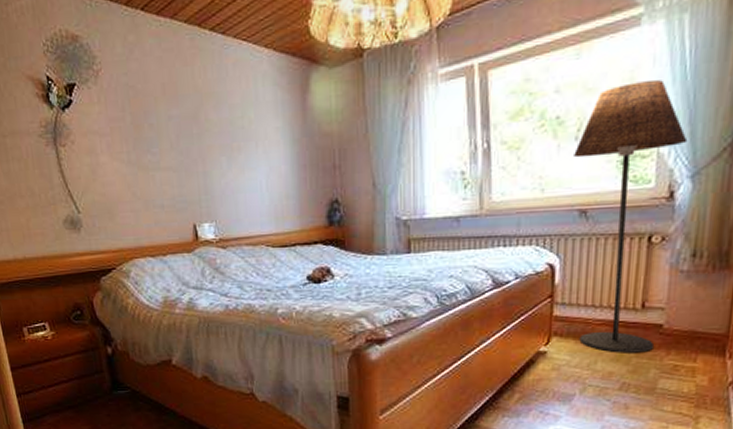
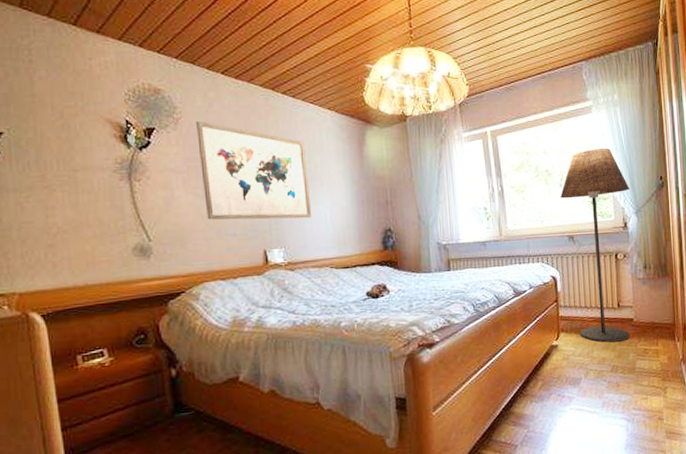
wall art: none [117,71,246,190] -> present [196,120,312,220]

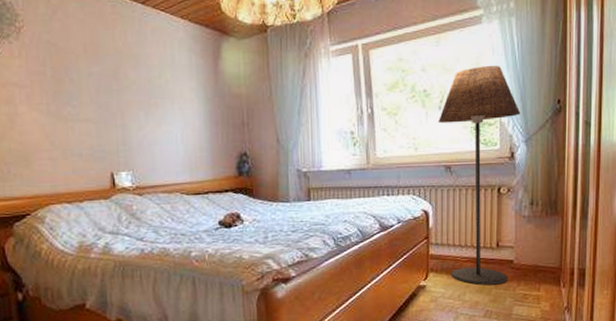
wall art: present [196,120,312,220] -> none [39,30,162,140]

